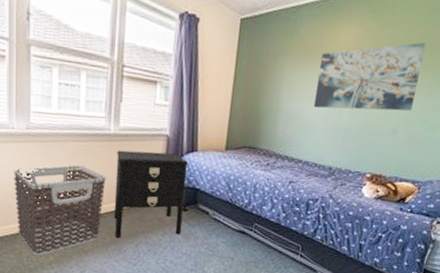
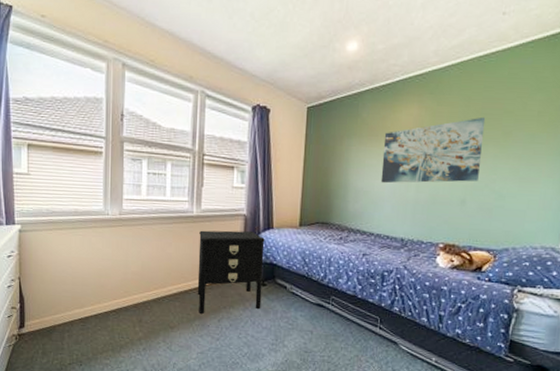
clothes hamper: present [14,165,106,256] -> none [107,245,190,333]

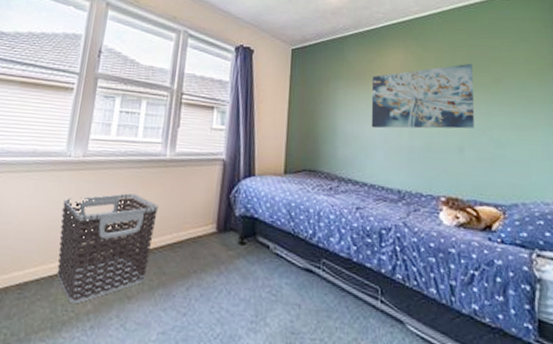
clothes hamper: none [107,245,190,333] -> present [56,193,158,304]
nightstand: present [197,230,265,314] -> none [163,176,245,279]

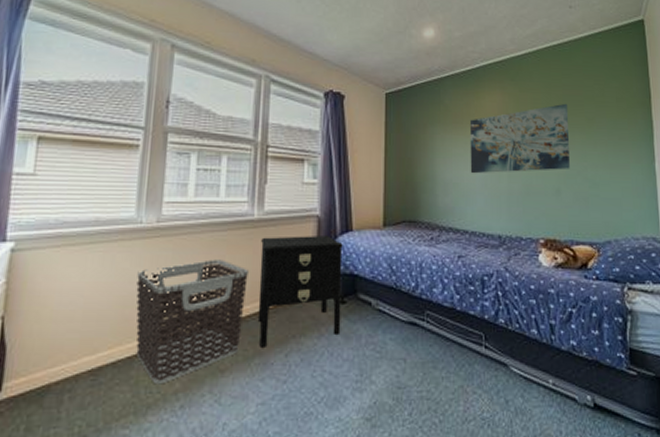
nightstand: none [163,176,245,279] -> present [257,236,343,347]

